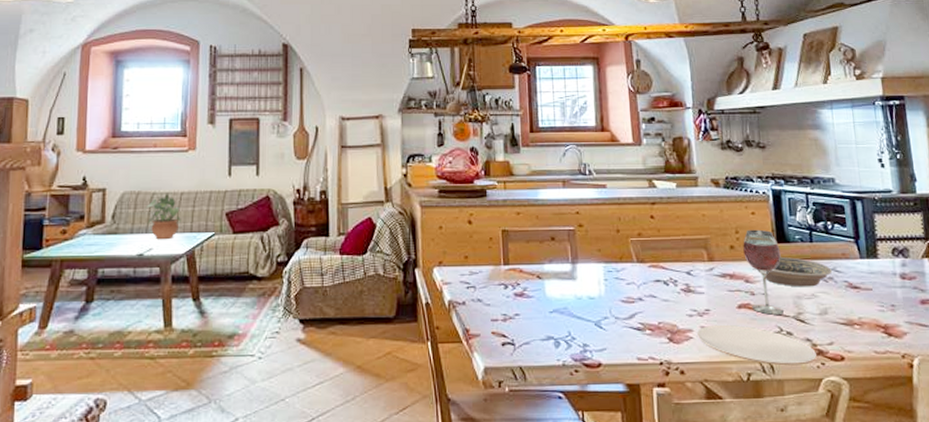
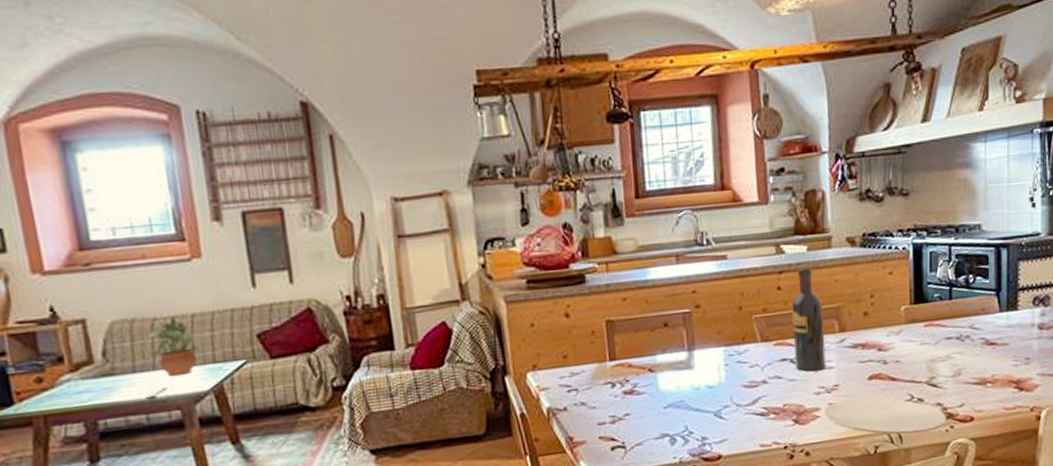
wine bottle: none [664,201,697,294] -> present [792,267,826,372]
wineglass: present [743,229,784,315] -> none [878,291,917,383]
bowl: present [765,256,833,287] -> none [900,318,970,350]

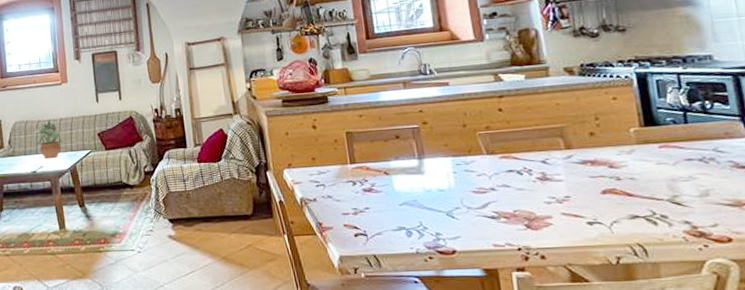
wine bottle: present [792,267,826,372] -> none [514,92,554,183]
plate: present [825,397,946,435] -> none [557,210,698,249]

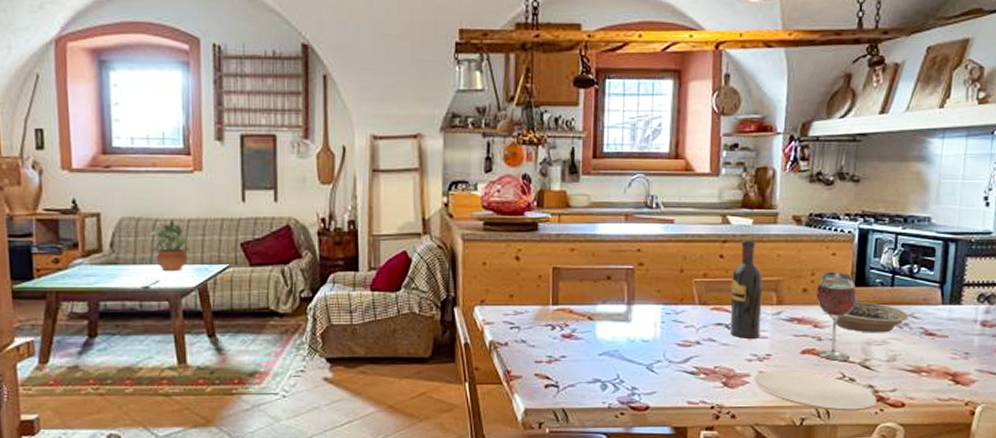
wine bottle: none [514,92,554,183] -> present [729,239,763,339]
plate: none [557,210,698,249] -> present [754,369,877,412]
wineglass: none [604,114,656,199] -> present [816,272,857,361]
bowl: none [632,140,714,170] -> present [836,301,910,333]

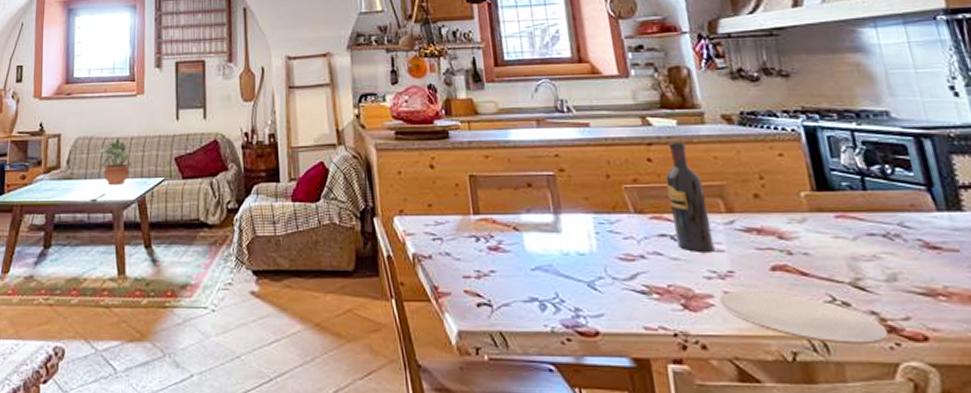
wineglass: present [816,272,857,361] -> none [770,174,835,280]
bowl: present [836,301,910,333] -> none [805,207,899,246]

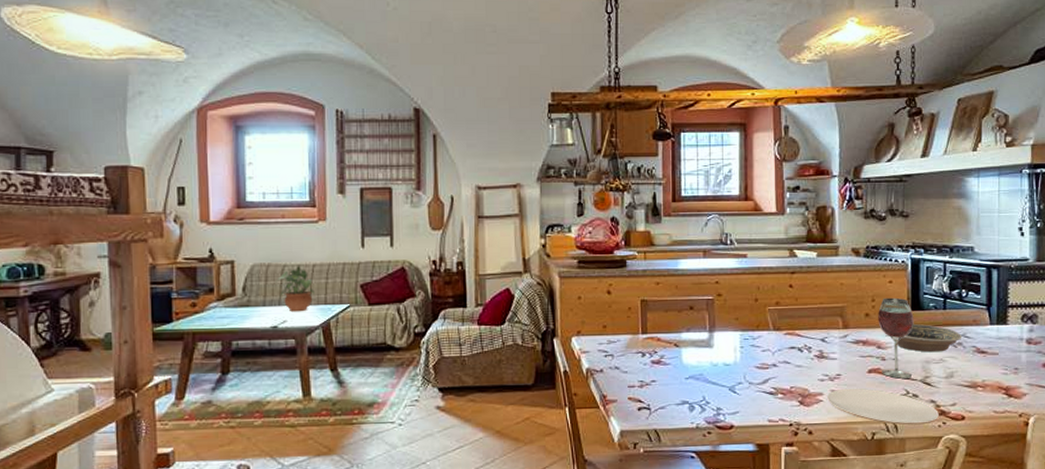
wine bottle: present [665,141,715,252] -> none [801,270,830,360]
wineglass: none [770,174,835,280] -> present [878,297,914,379]
bowl: none [805,207,899,246] -> present [897,323,962,353]

